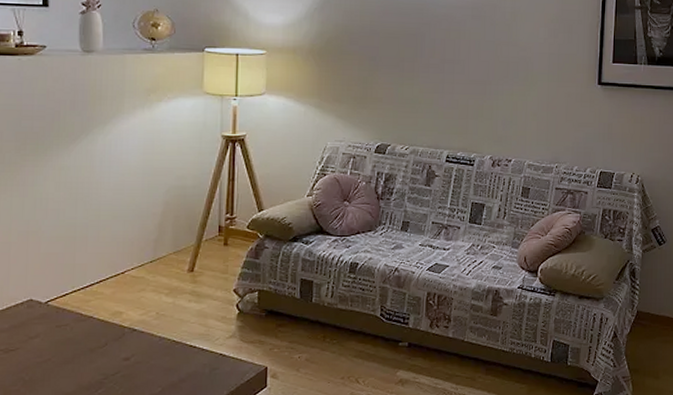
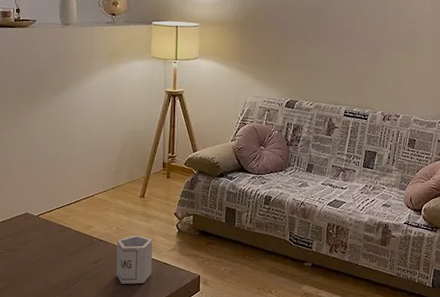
cup: none [155,320,206,385] -> present [116,235,153,284]

